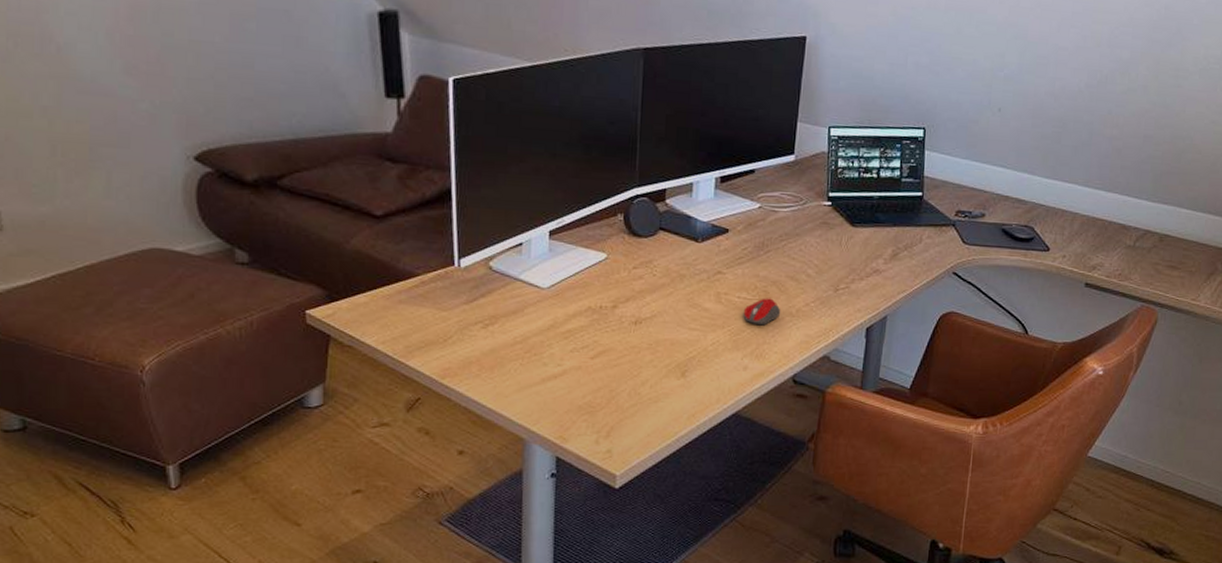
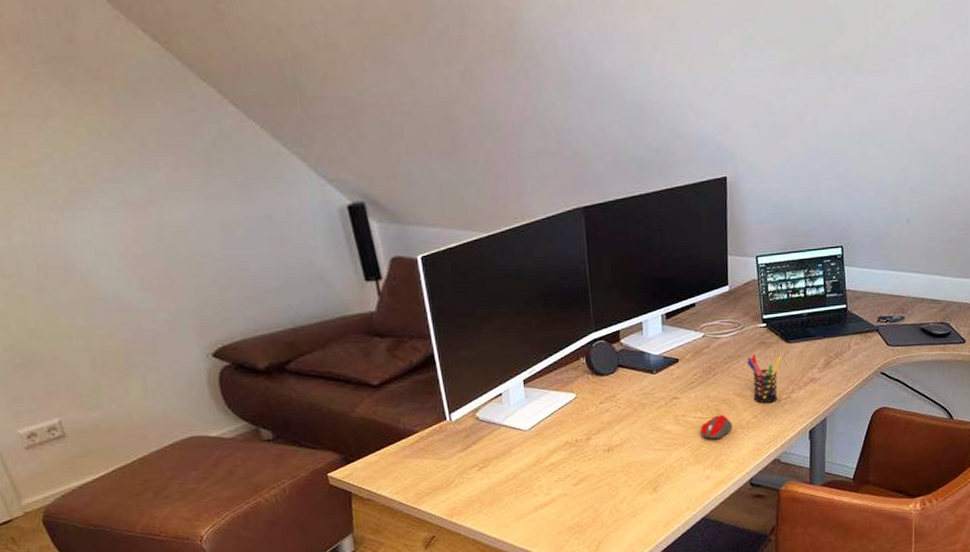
pen holder: none [805,235,844,291] -> present [747,355,781,403]

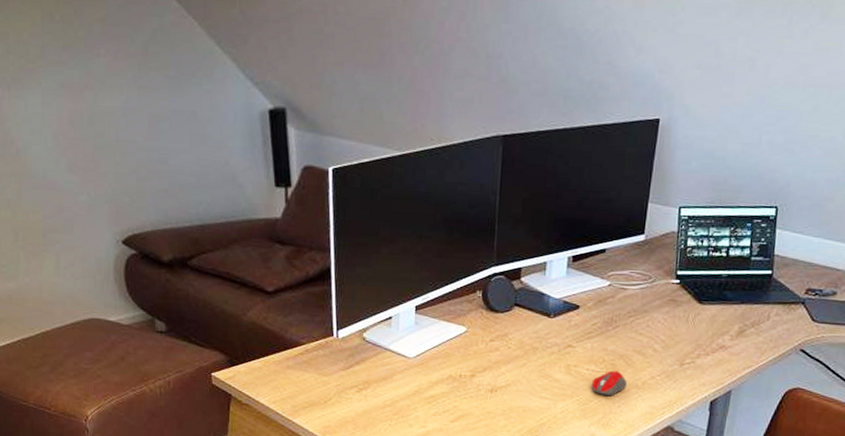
pen holder: present [747,355,781,403] -> none [653,312,691,365]

